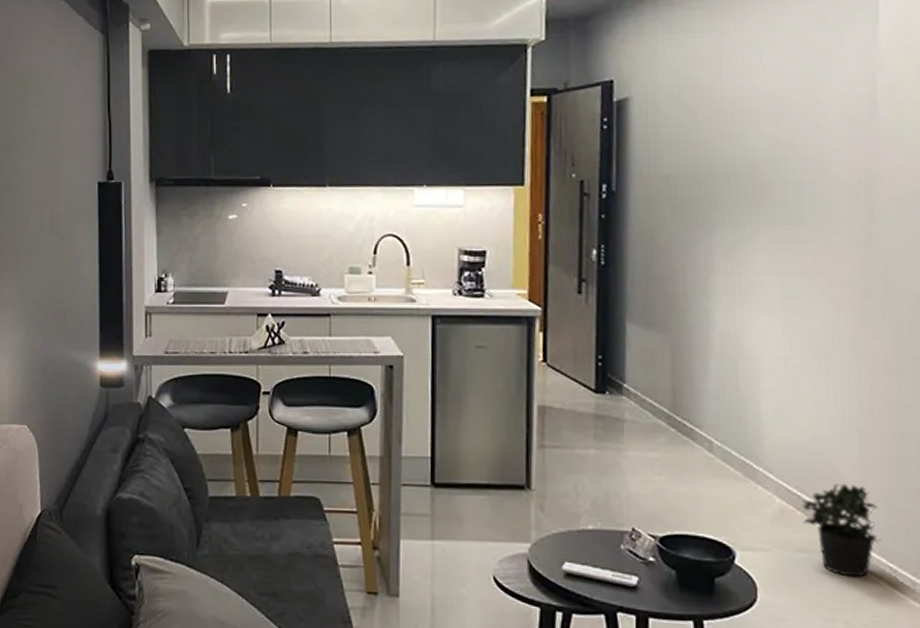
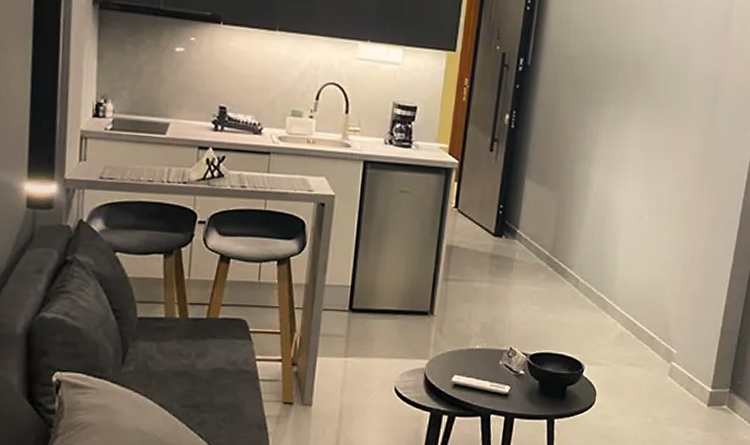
potted plant: present [802,484,881,578] -> none [635,315,687,385]

